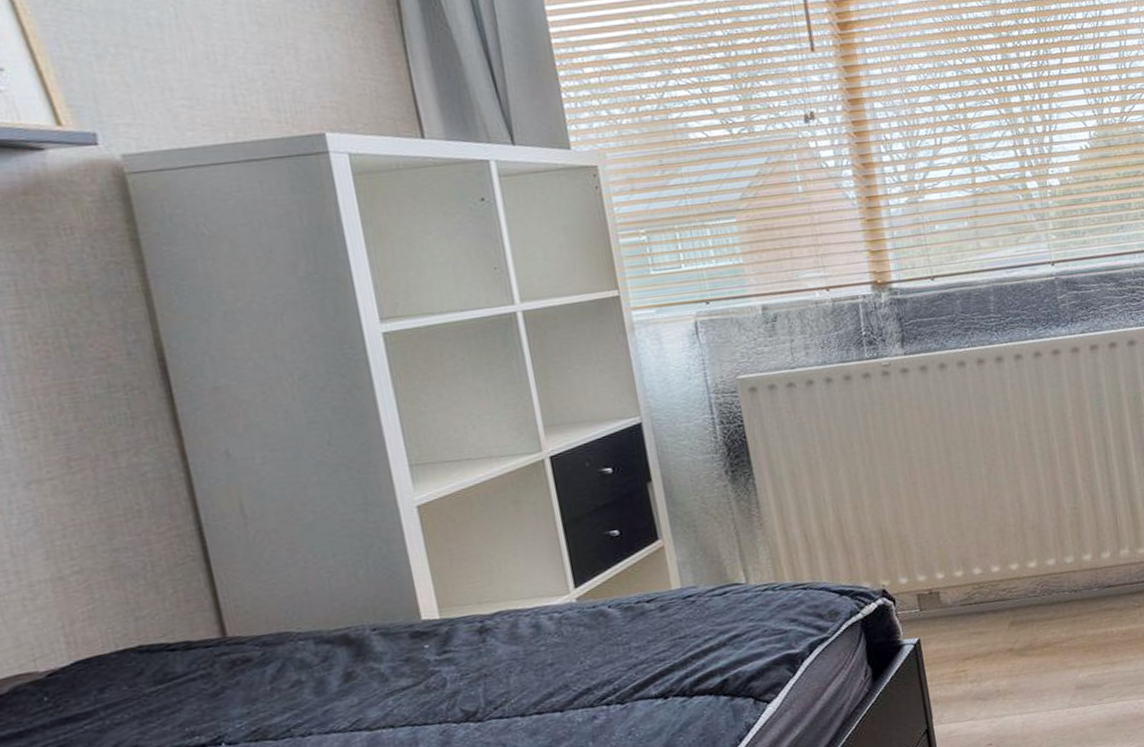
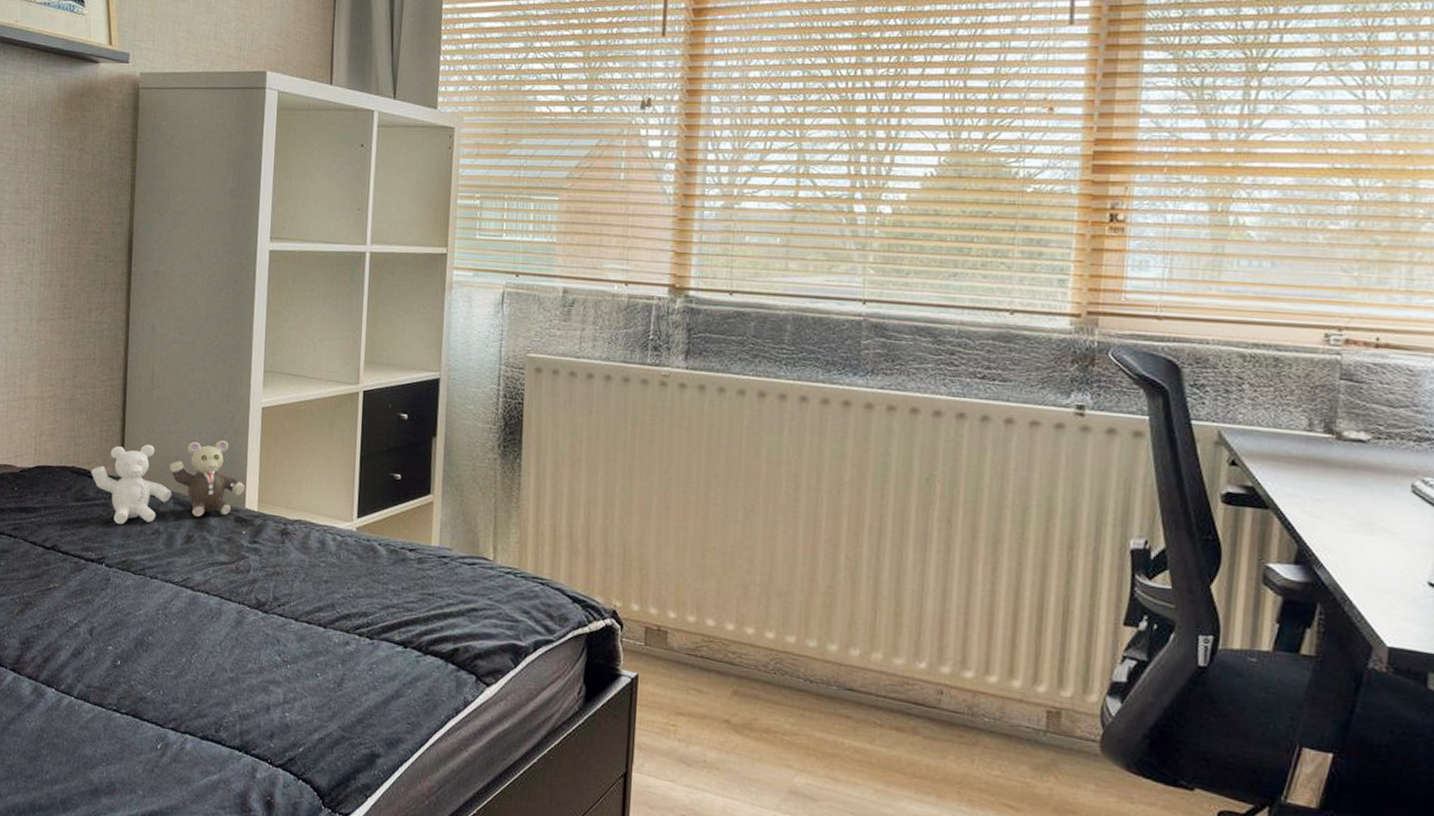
teddy bear: none [171,555,416,692] -> present [91,440,245,525]

